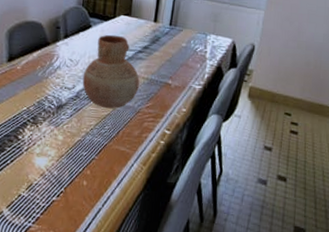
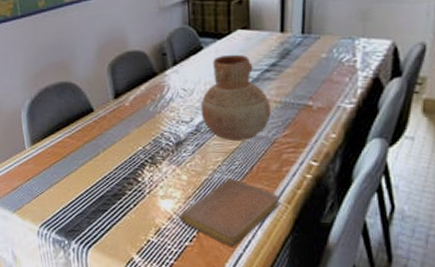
notebook: none [51,140,139,202] -> present [180,178,281,247]

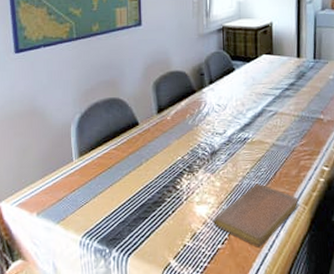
vase: present [200,54,271,142] -> none [232,75,291,151]

